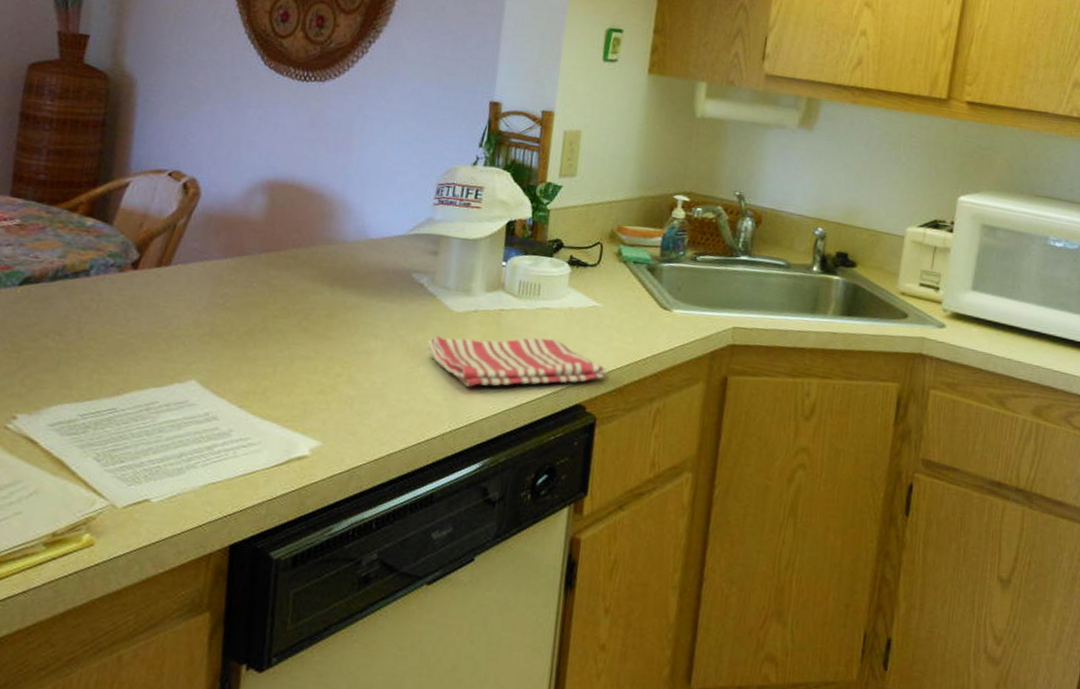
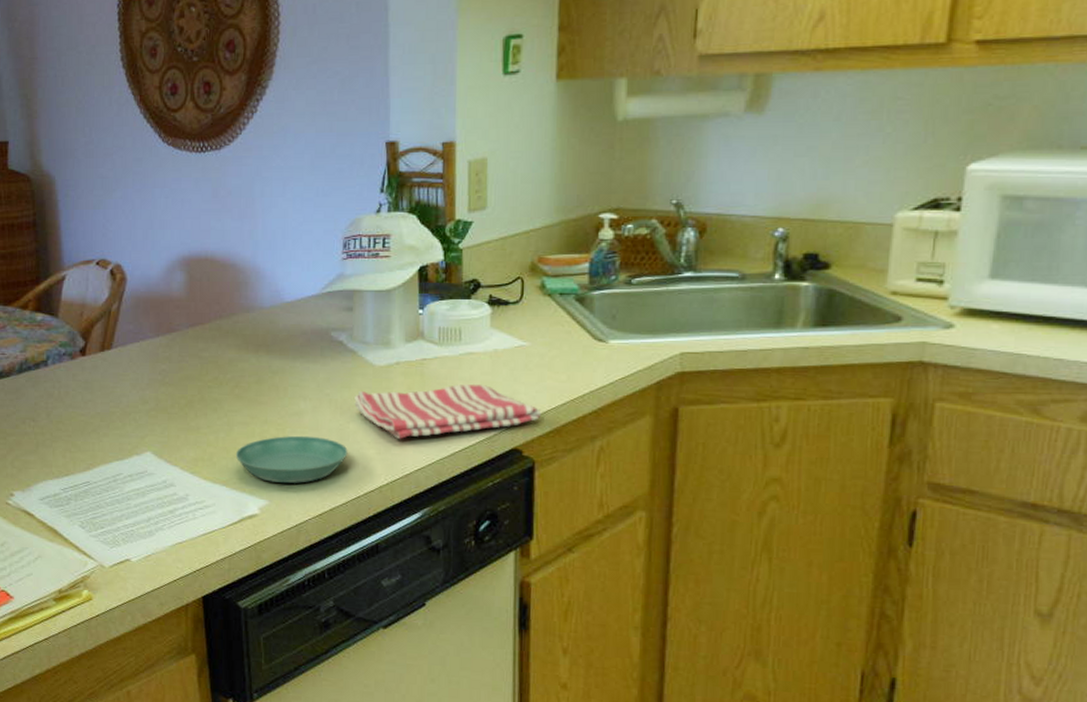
saucer: none [292,374,415,426] -> present [235,435,348,483]

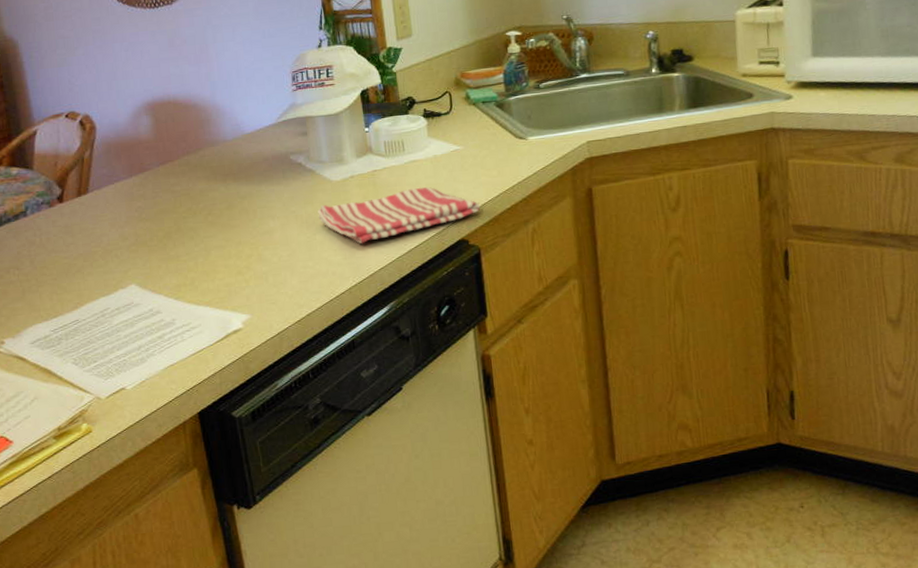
saucer: present [235,435,348,483] -> none [215,250,318,297]

